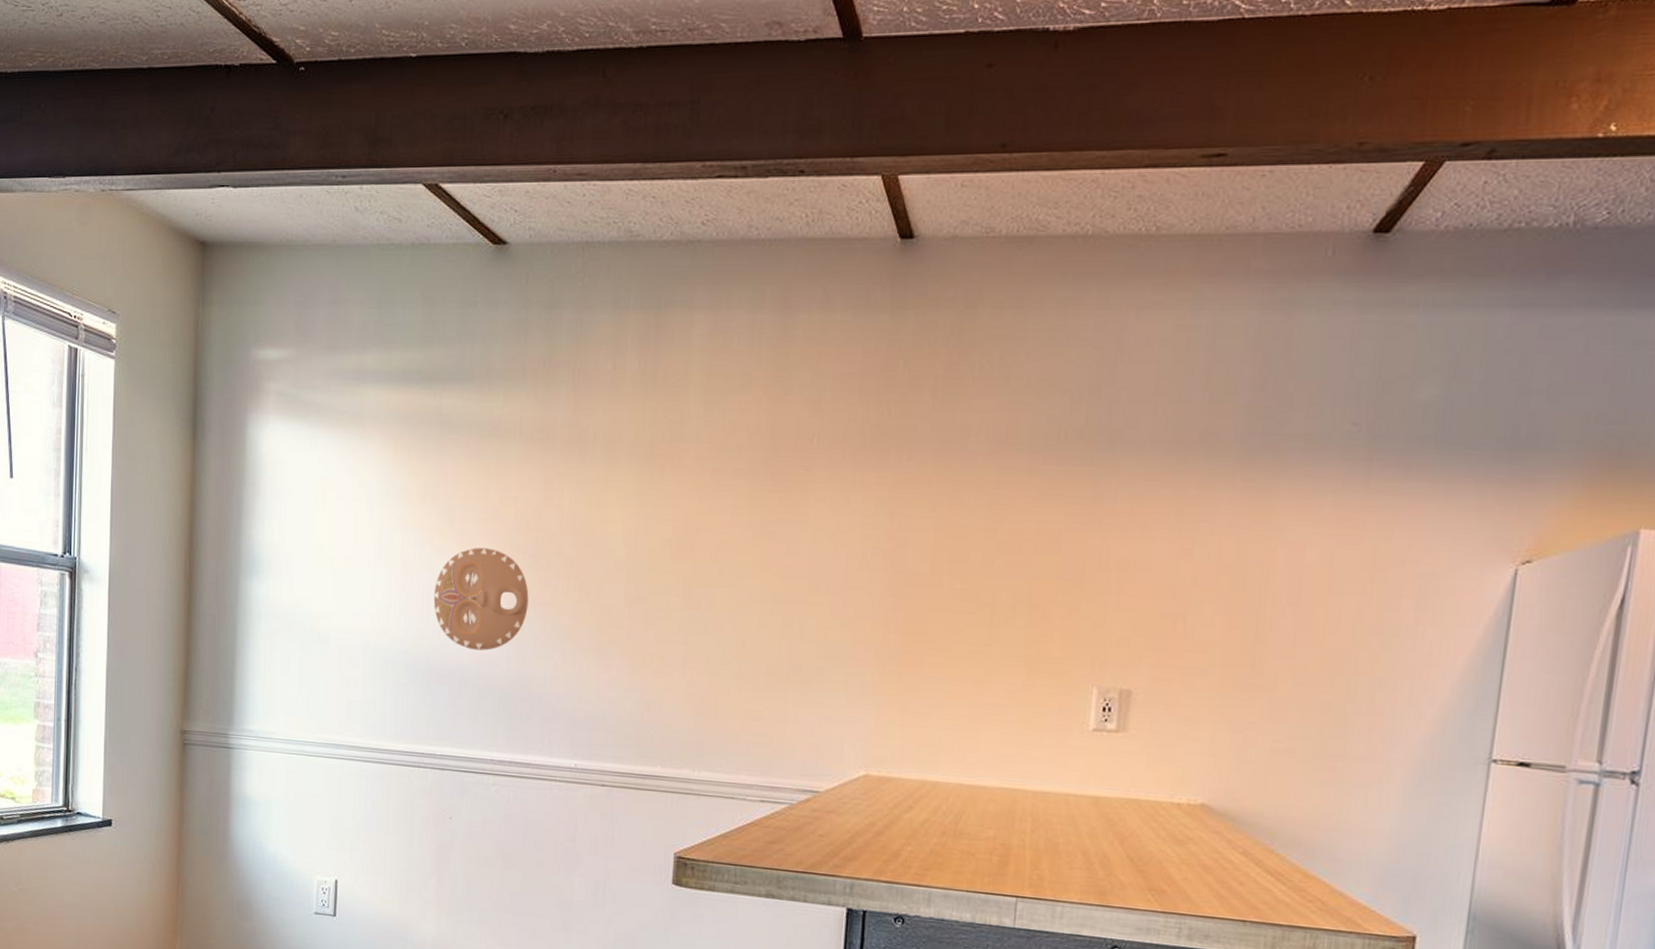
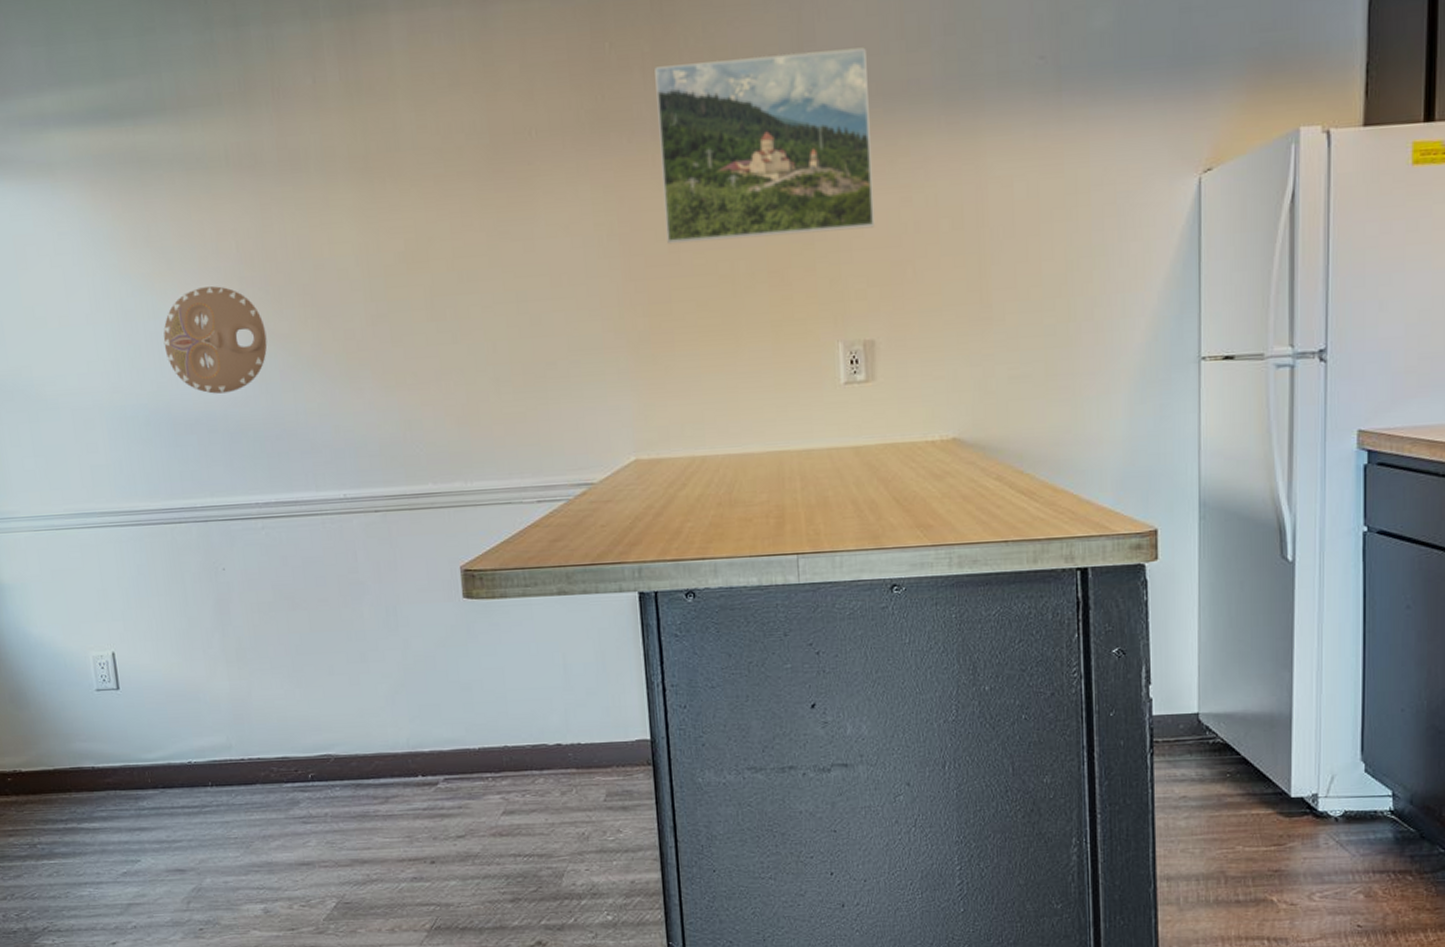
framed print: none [931,389,1167,576] -> present [655,47,875,244]

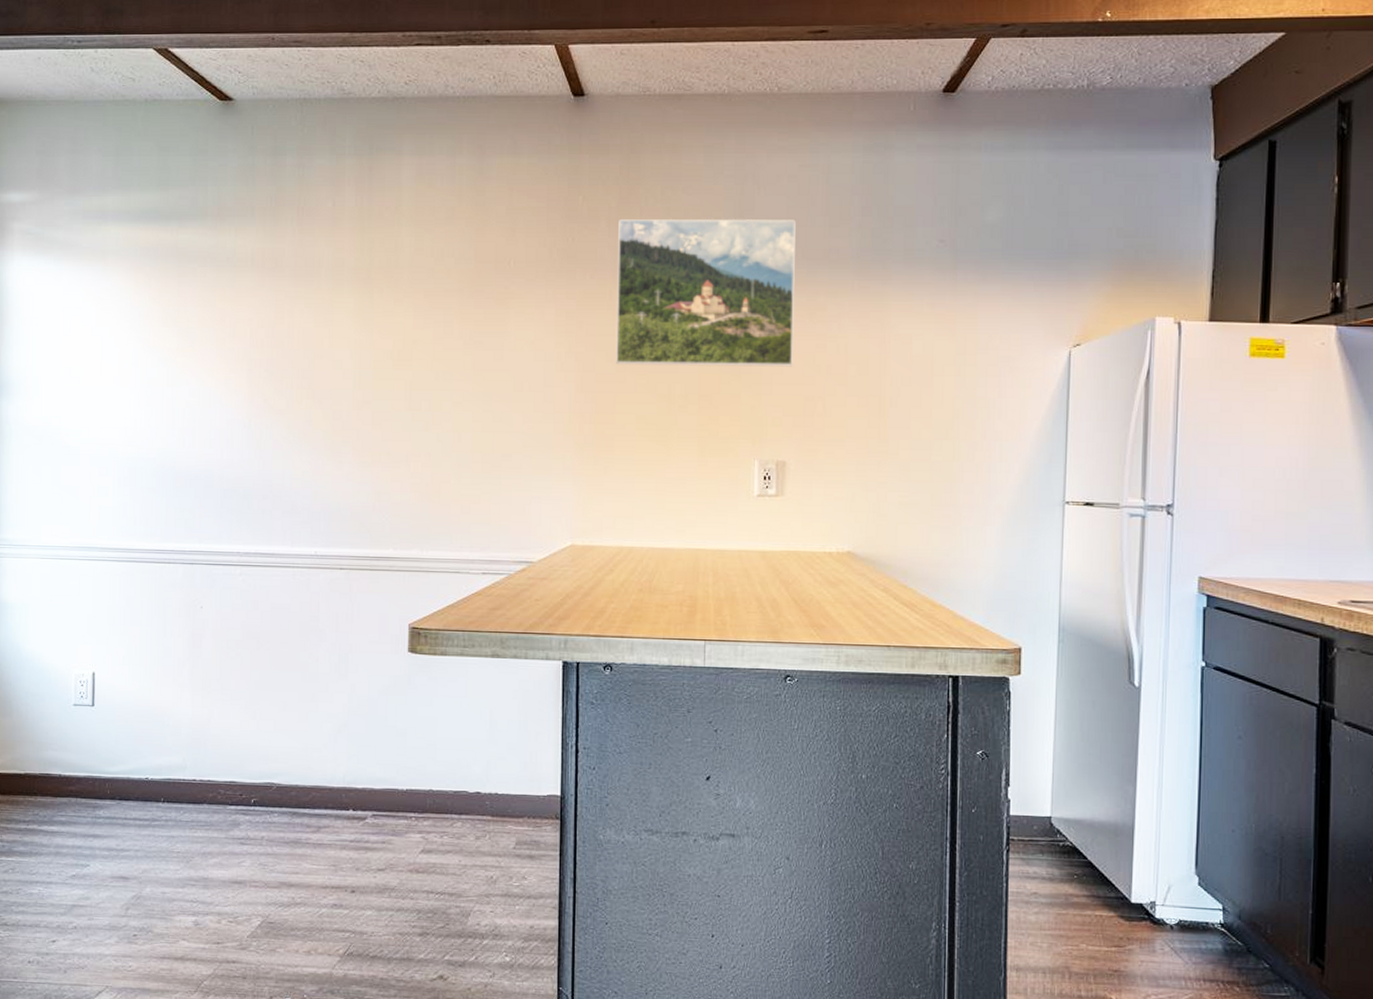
decorative plate: present [163,286,267,394] -> none [177,364,266,455]

